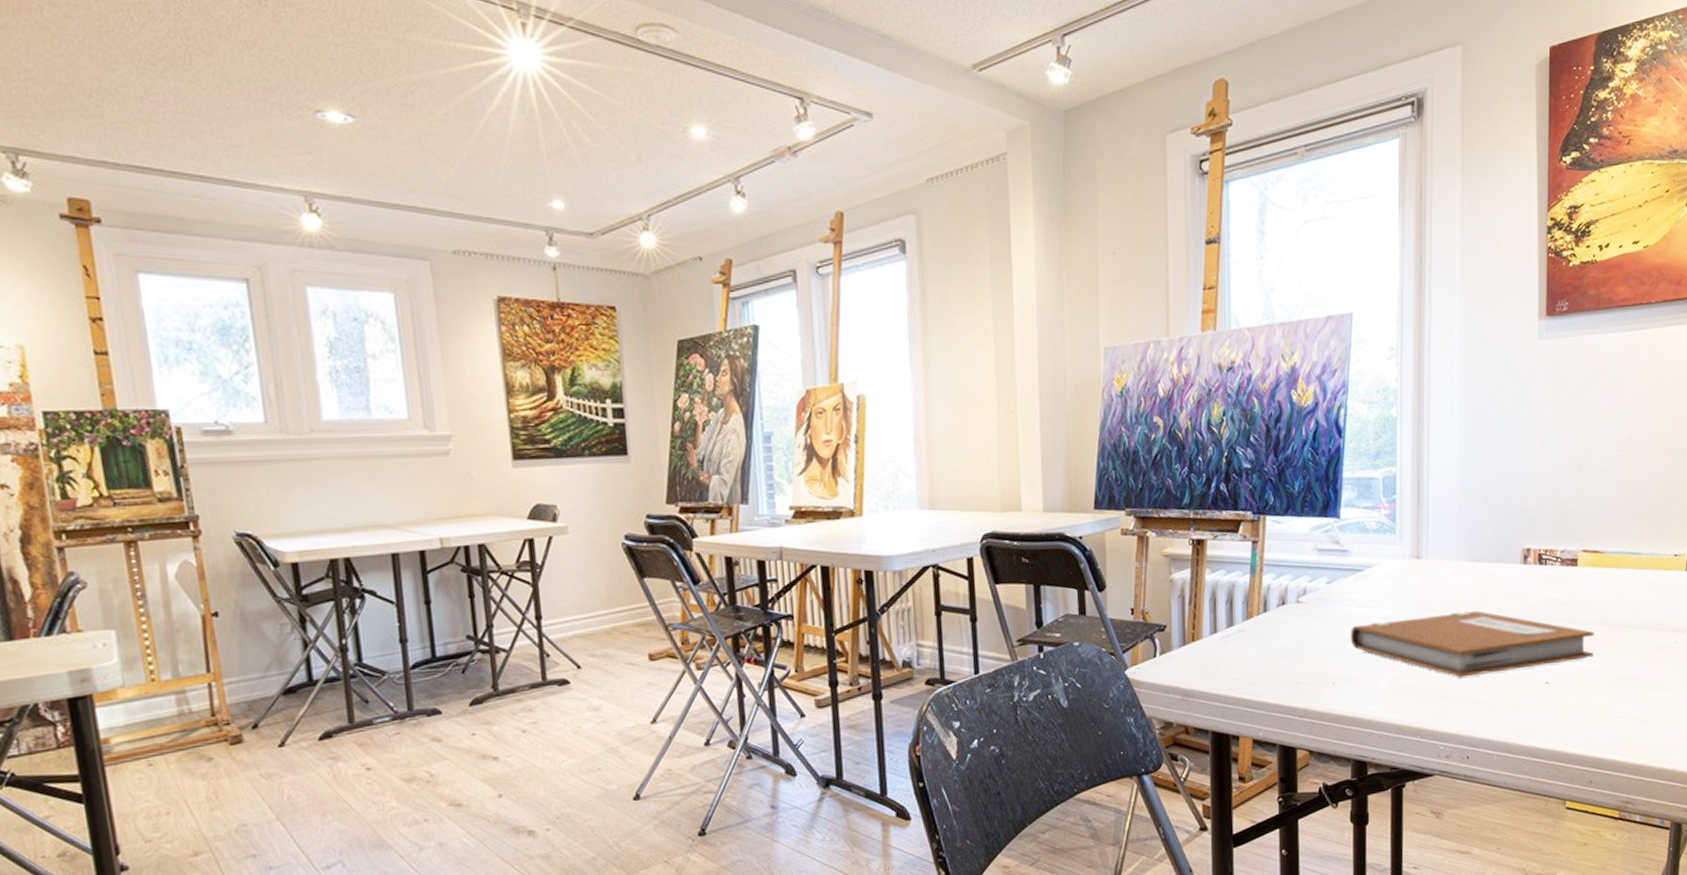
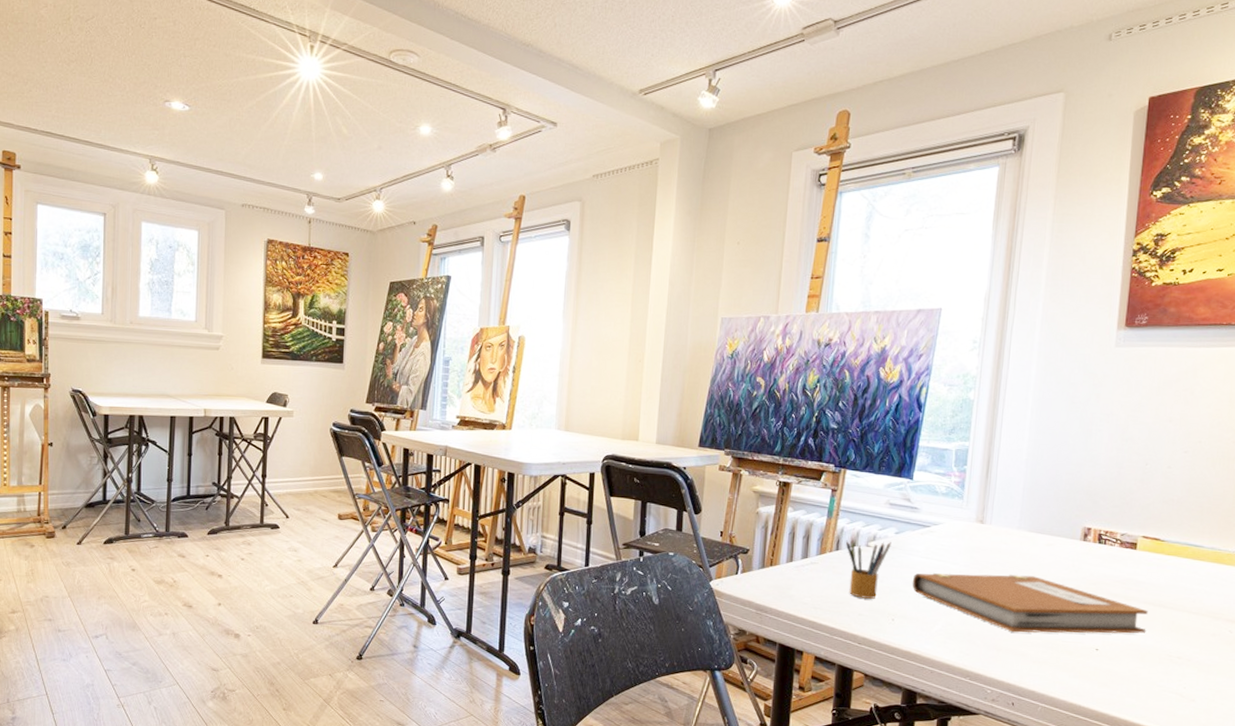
pencil box: none [1273,593,1324,664] -> present [845,539,892,599]

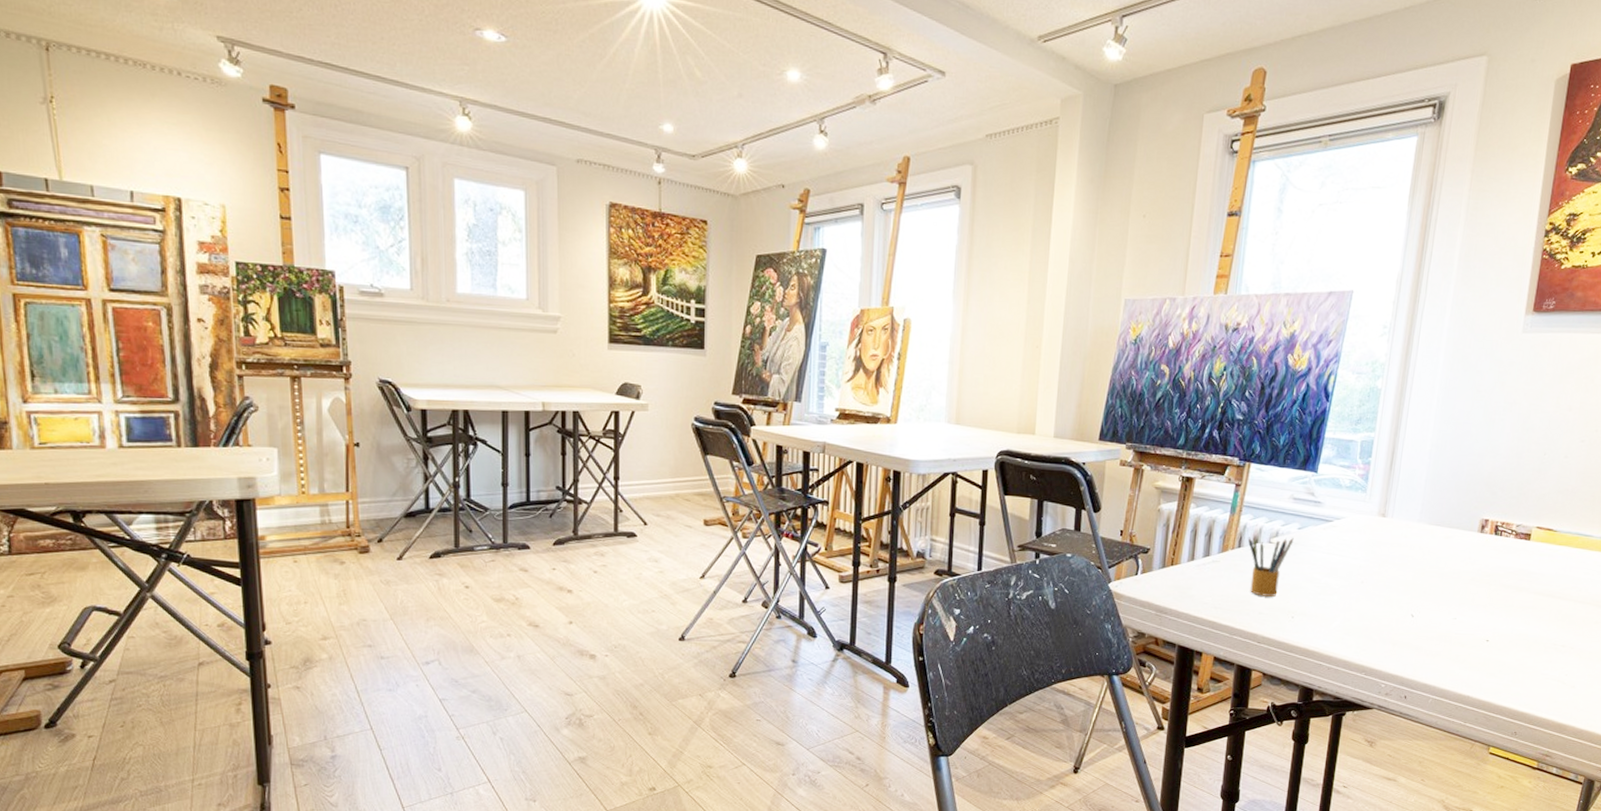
notebook: present [912,573,1148,634] -> none [1312,569,1537,627]

